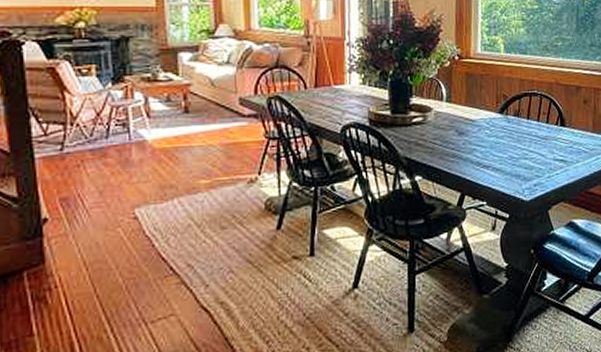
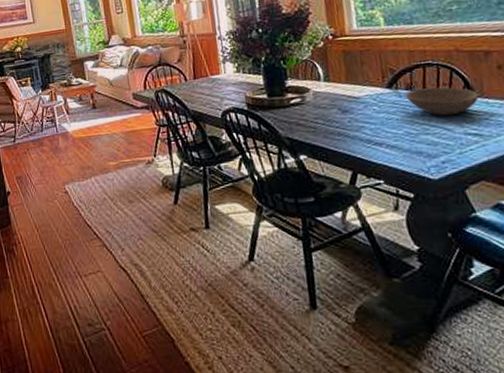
bowl: none [513,115,568,143] -> present [405,86,479,116]

